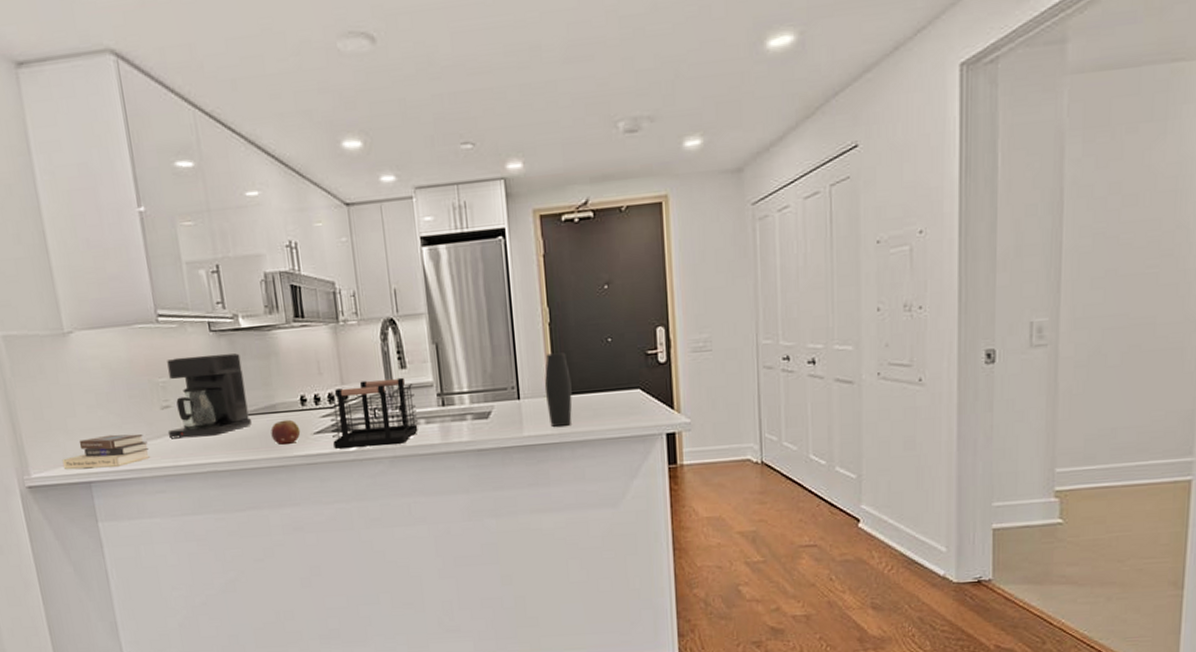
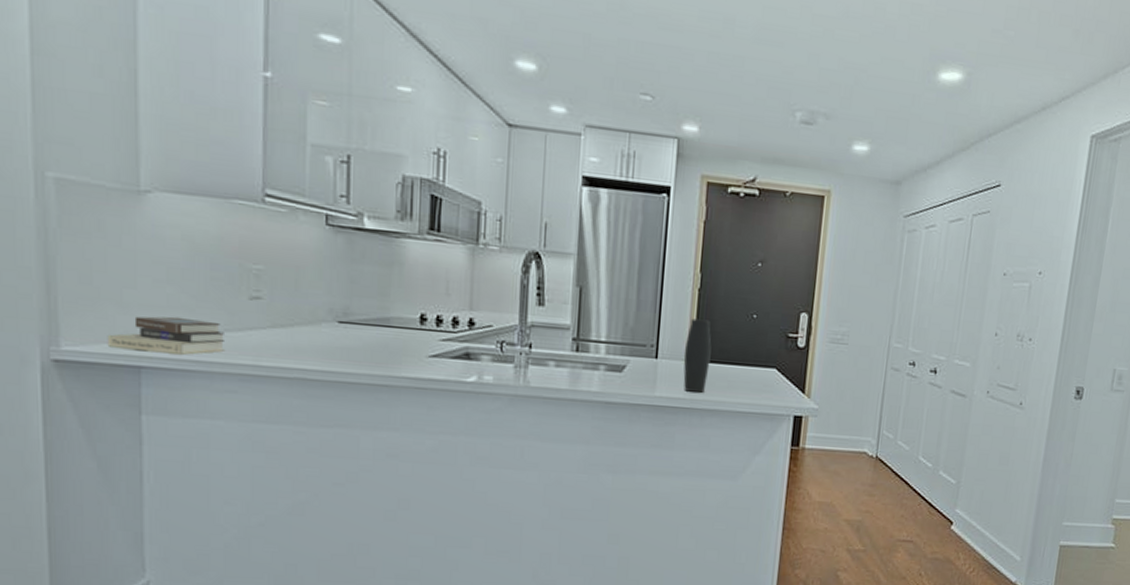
coffee maker: present [167,353,253,438] -> none [252,245,359,340]
fruit: present [271,419,301,446] -> none [379,336,414,364]
dish rack: present [329,377,418,449] -> none [449,310,549,383]

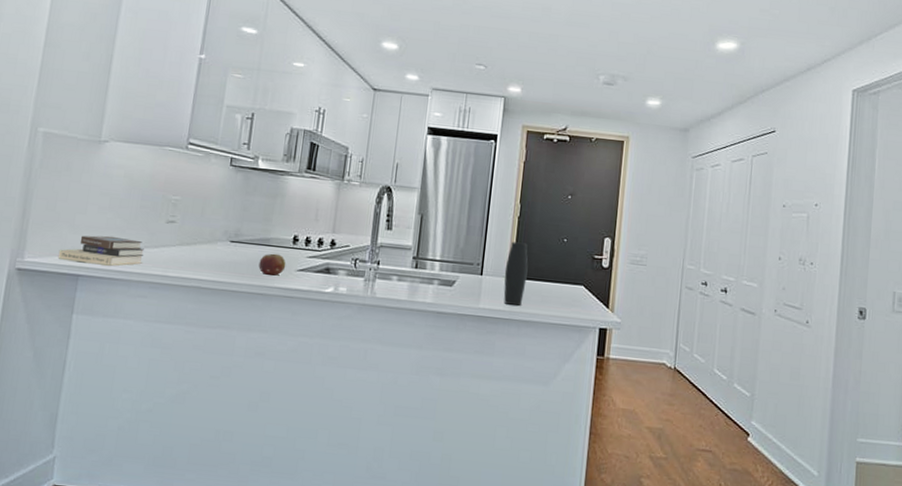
fruit: none [379,336,414,364] -> present [258,253,286,277]

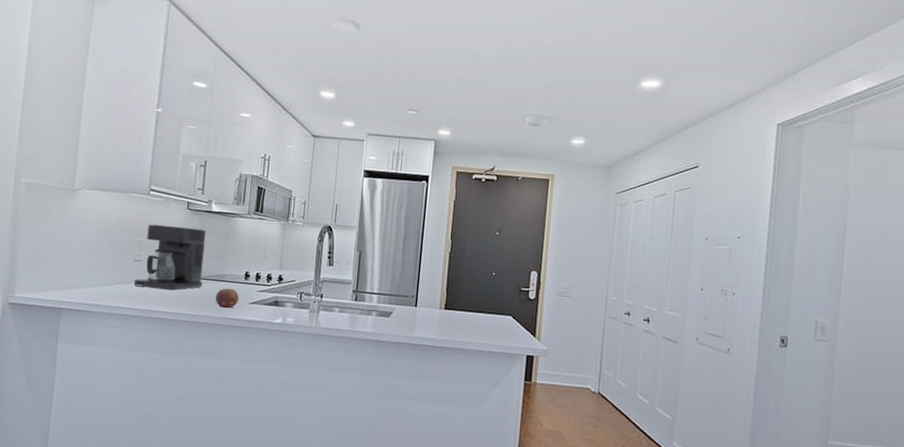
books: present [58,235,144,266] -> none [43,273,115,300]
coffee maker: none [165,181,251,255] -> present [133,224,206,290]
vase: present [503,241,529,306] -> none [436,275,460,335]

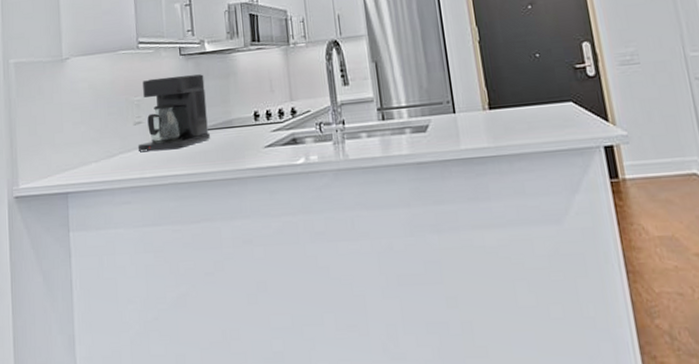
fruit: present [215,288,240,309] -> none [227,134,253,159]

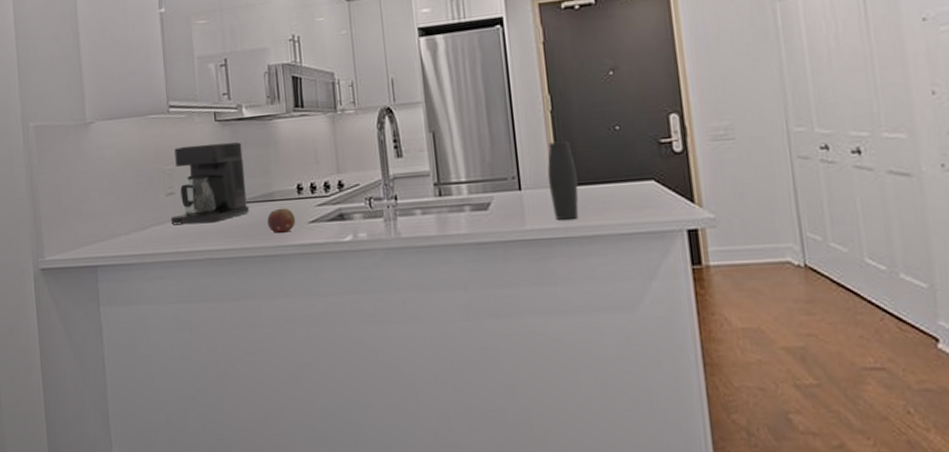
fruit: none [227,134,253,159] -> present [267,208,296,234]
vase: none [477,68,507,140] -> present [547,141,579,220]

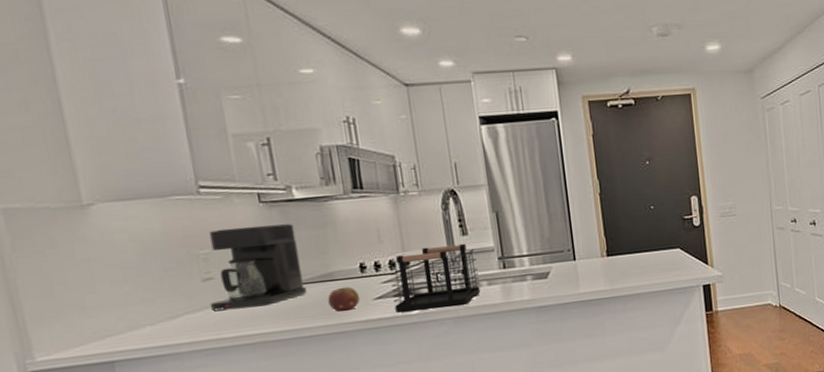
dish rack: none [324,166,414,239] -> present [390,243,481,313]
vase: present [547,141,579,220] -> none [597,218,623,283]

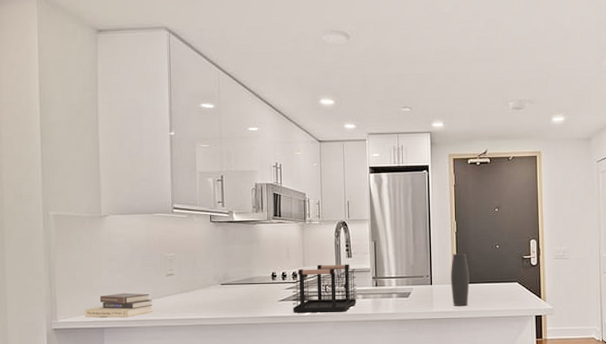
books: none [77,307,188,350] -> present [84,293,152,318]
coffee maker: present [209,224,308,310] -> none [169,238,234,298]
fruit: present [328,286,361,312] -> none [247,289,269,309]
vase: none [597,218,623,283] -> present [450,253,470,306]

